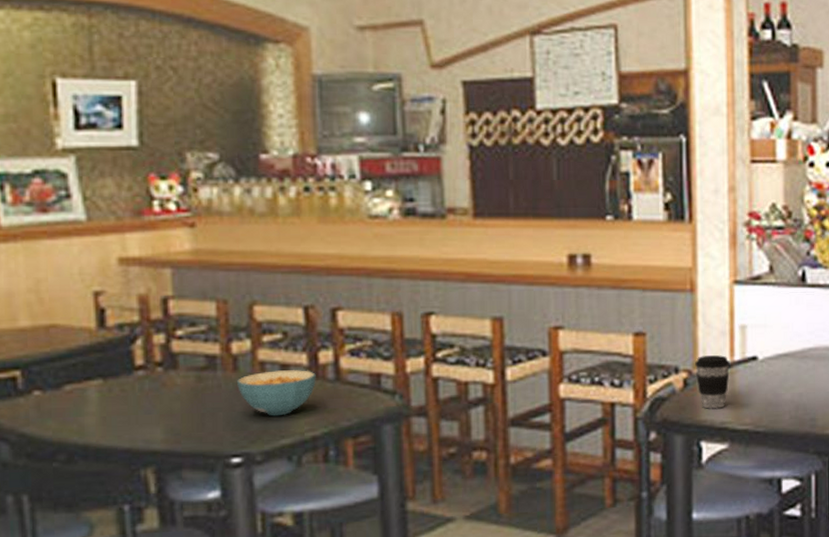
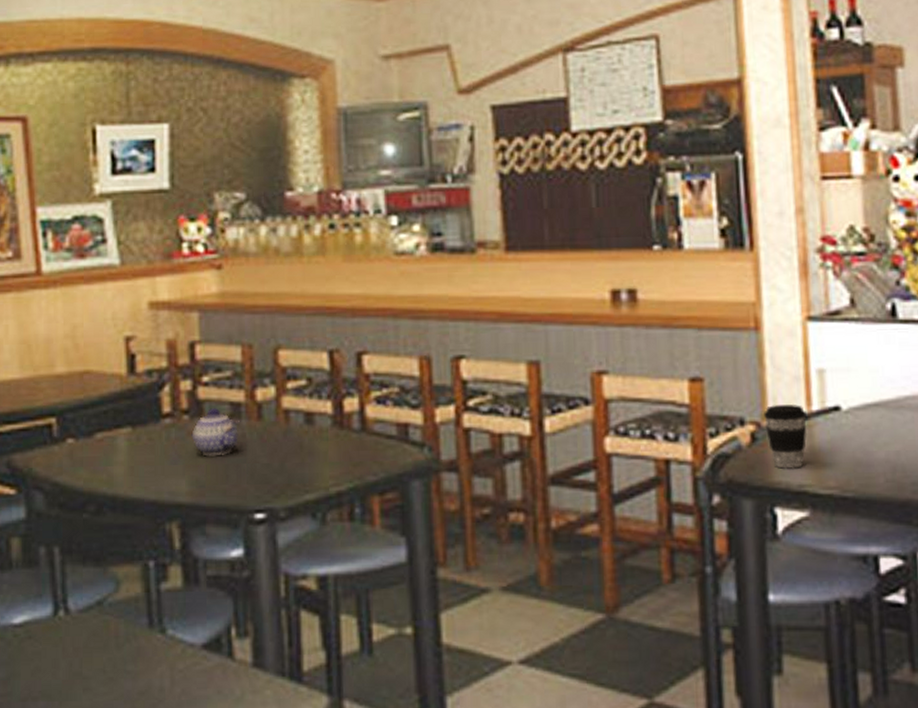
teapot: none [165,360,215,406] -> present [191,408,240,457]
cereal bowl: present [236,370,316,416] -> none [260,419,341,469]

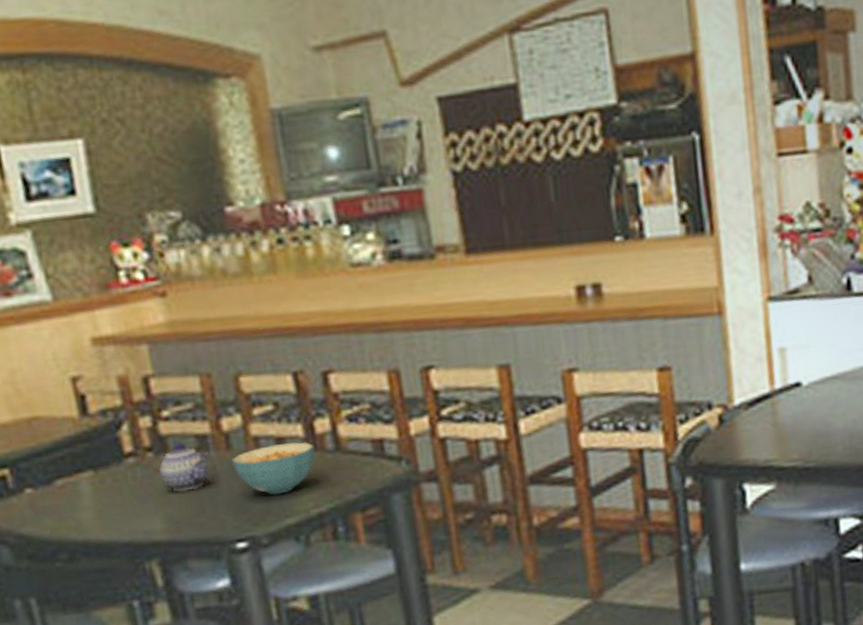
cereal bowl: none [260,419,341,469] -> present [231,442,315,495]
coffee cup: present [763,405,808,469] -> none [729,384,771,447]

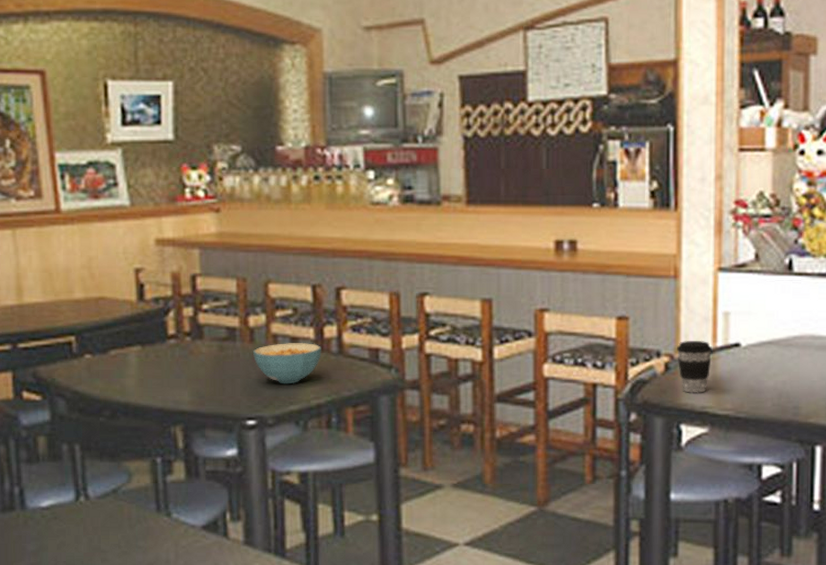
teapot: present [158,442,210,492] -> none [193,332,235,372]
coffee cup: none [729,384,771,447] -> present [676,341,713,393]

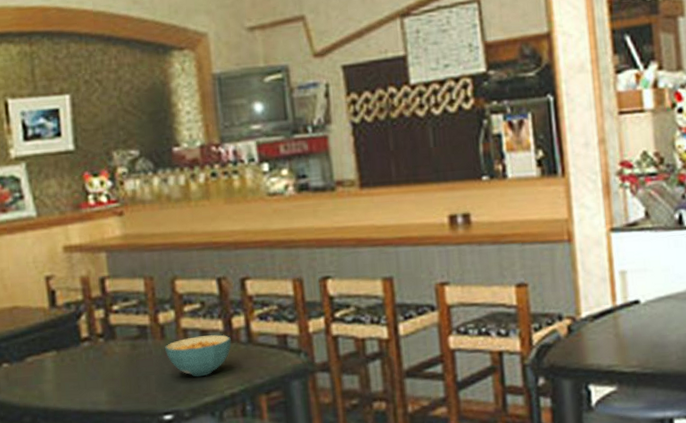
coffee cup: present [676,341,713,393] -> none [577,301,613,354]

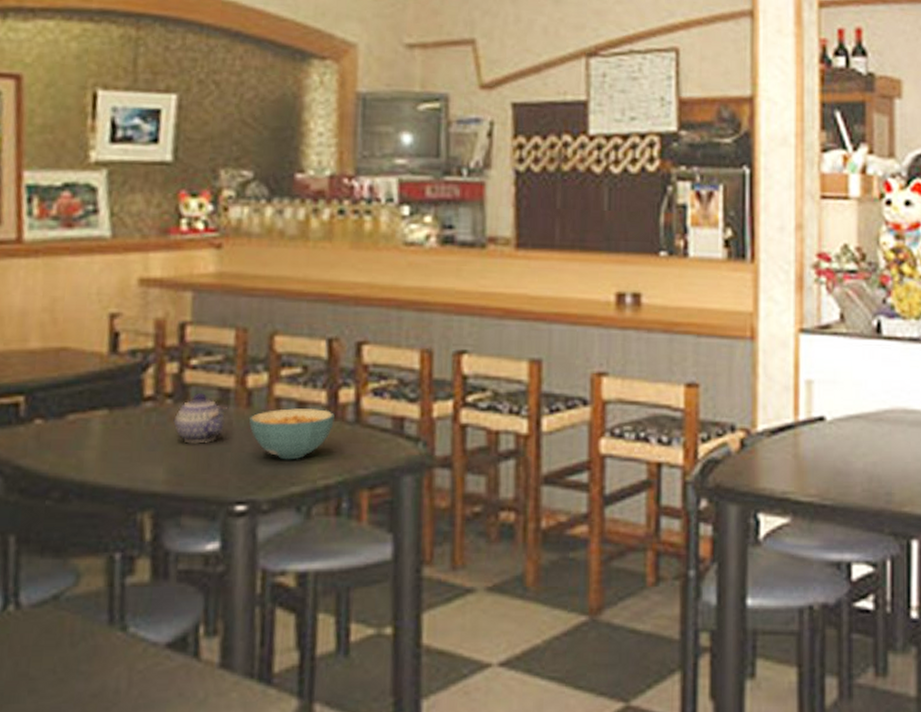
teapot: none [107,331,147,371] -> present [173,393,227,444]

